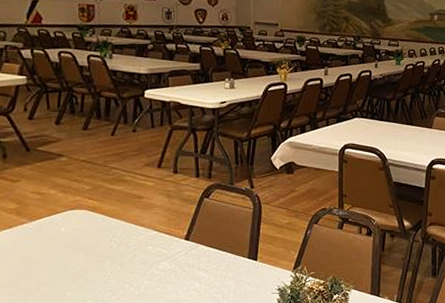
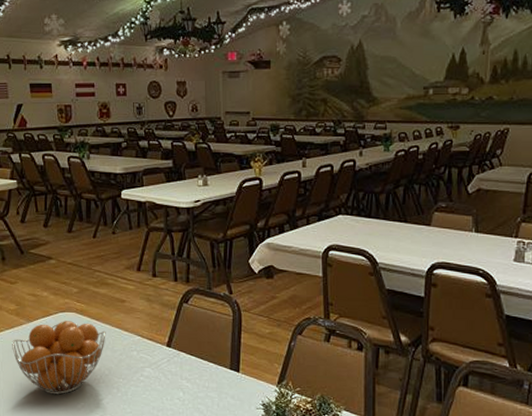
fruit basket: none [9,218,120,294] -> present [12,321,106,395]

